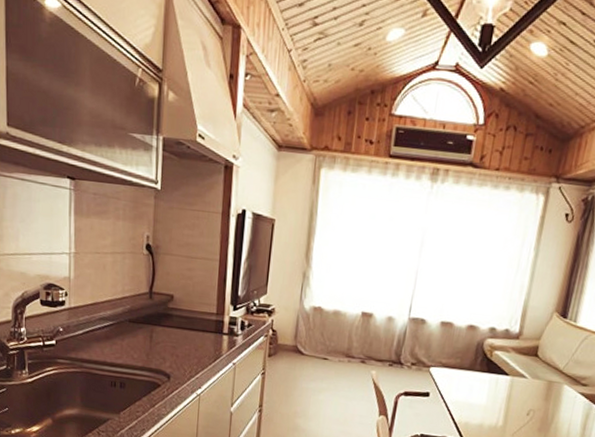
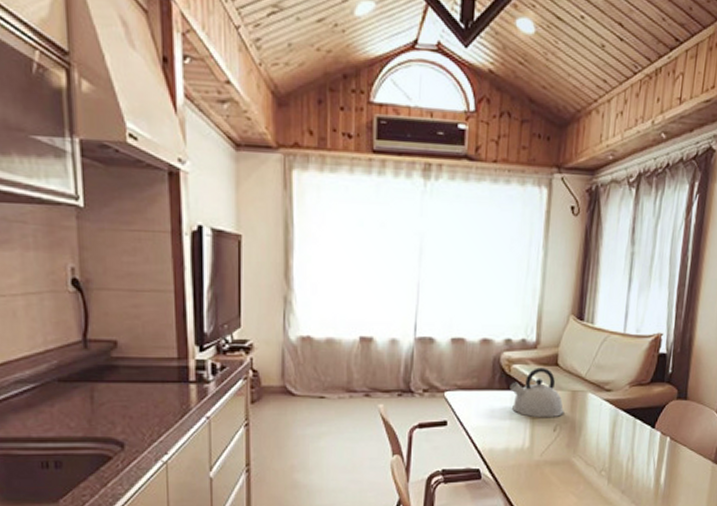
kettle: none [489,356,539,403] -> present [509,367,565,418]

